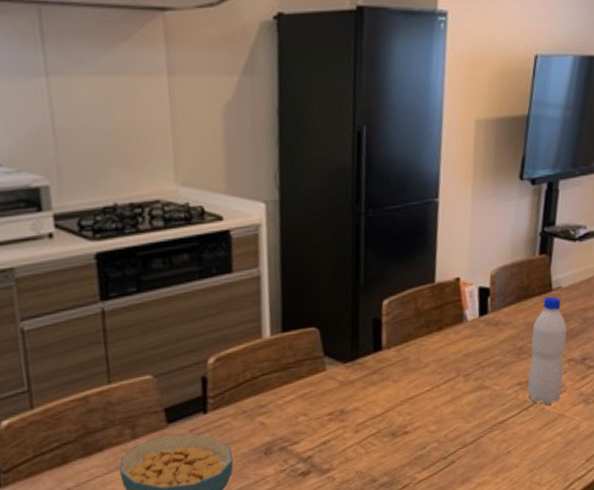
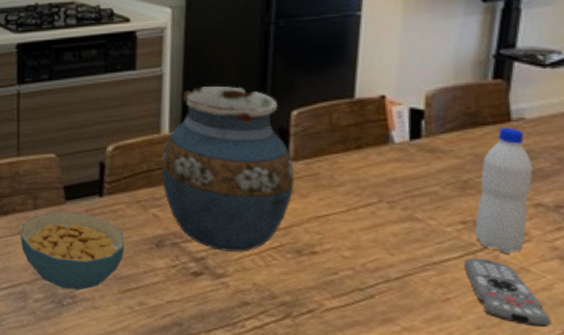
vase: none [263,281,388,447] -> present [160,86,295,252]
remote control: none [520,411,579,462] -> present [463,257,551,328]

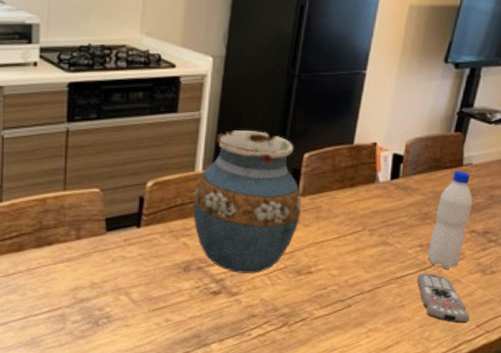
cereal bowl: present [20,211,125,290] -> none [62,241,157,311]

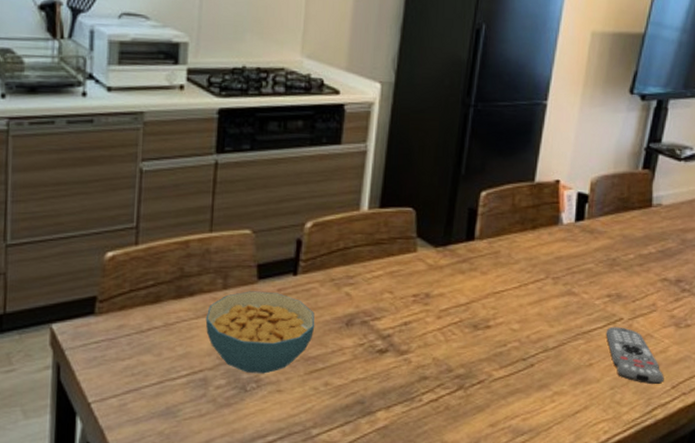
cereal bowl: none [62,241,157,311] -> present [205,291,315,374]
vase: present [193,130,302,274] -> none [357,165,479,328]
water bottle: present [427,171,473,269] -> none [616,212,664,322]

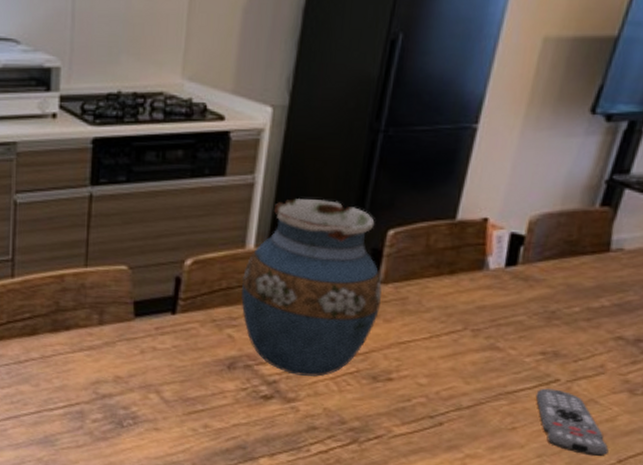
cereal bowl: present [205,291,315,374] -> none [81,328,195,411]
vase: none [357,165,479,328] -> present [241,199,383,377]

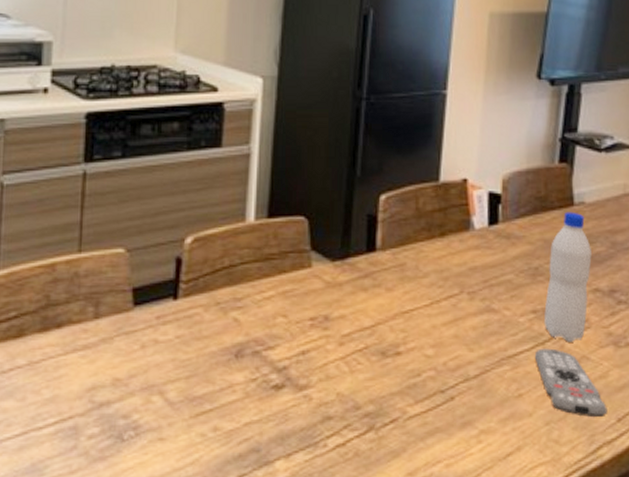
vase: present [241,199,383,377] -> none [244,168,382,358]
water bottle: none [552,257,622,385] -> present [543,212,592,342]

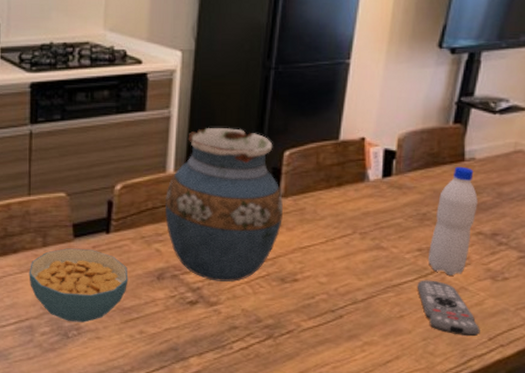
cereal bowl: none [75,320,200,419] -> present [29,248,128,322]
vase: none [244,168,382,358] -> present [164,128,284,282]

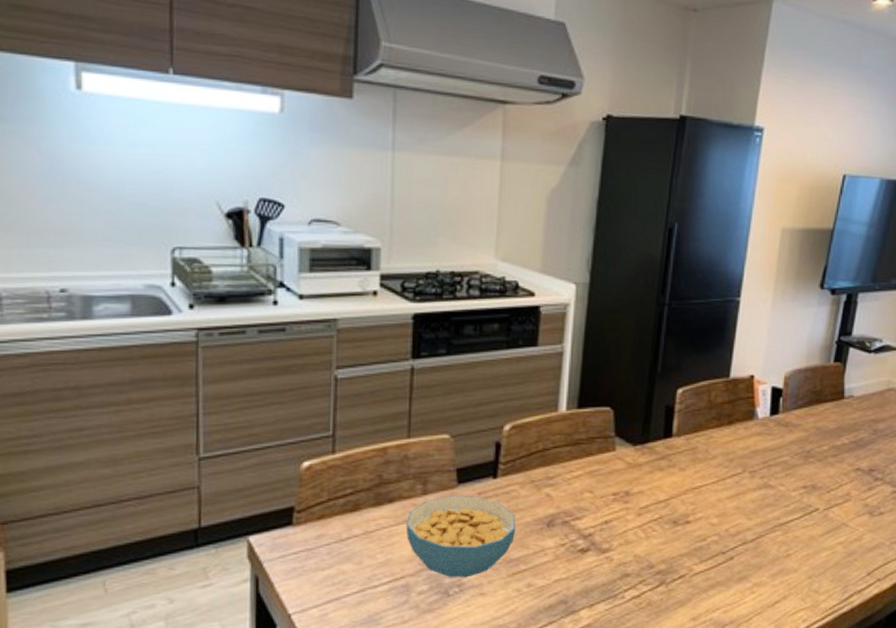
vase: present [164,128,284,282] -> none [556,365,677,526]
remote control: present [417,280,480,337] -> none [802,517,860,573]
water bottle: present [427,166,478,275] -> none [812,404,856,512]

